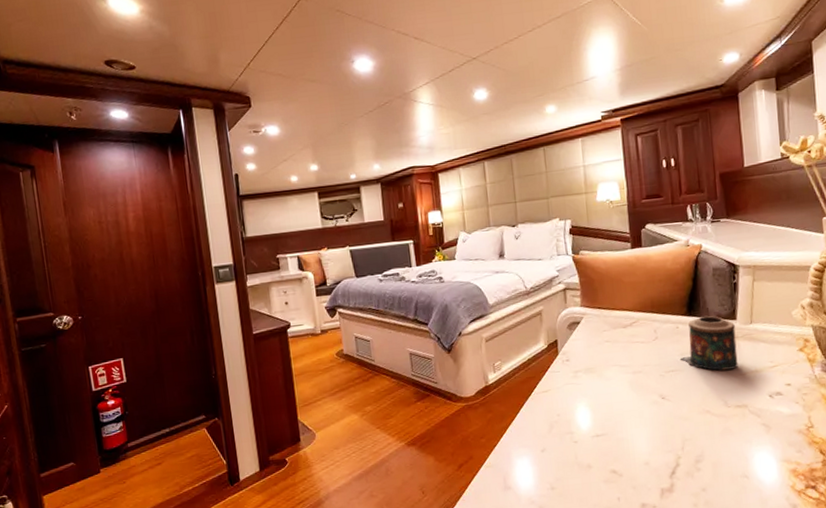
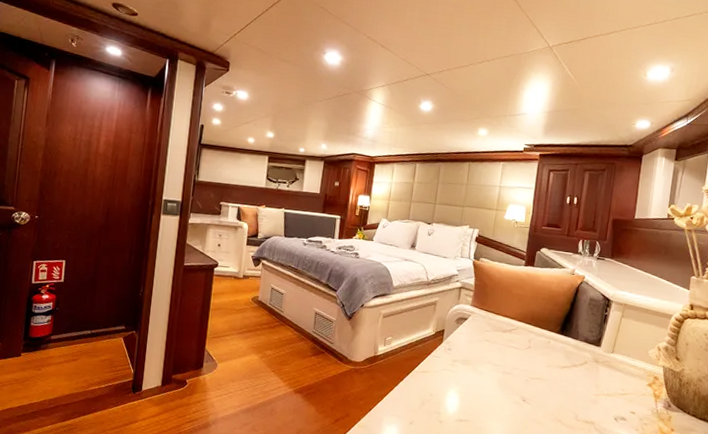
candle: present [679,315,738,371] -> none [545,337,598,389]

